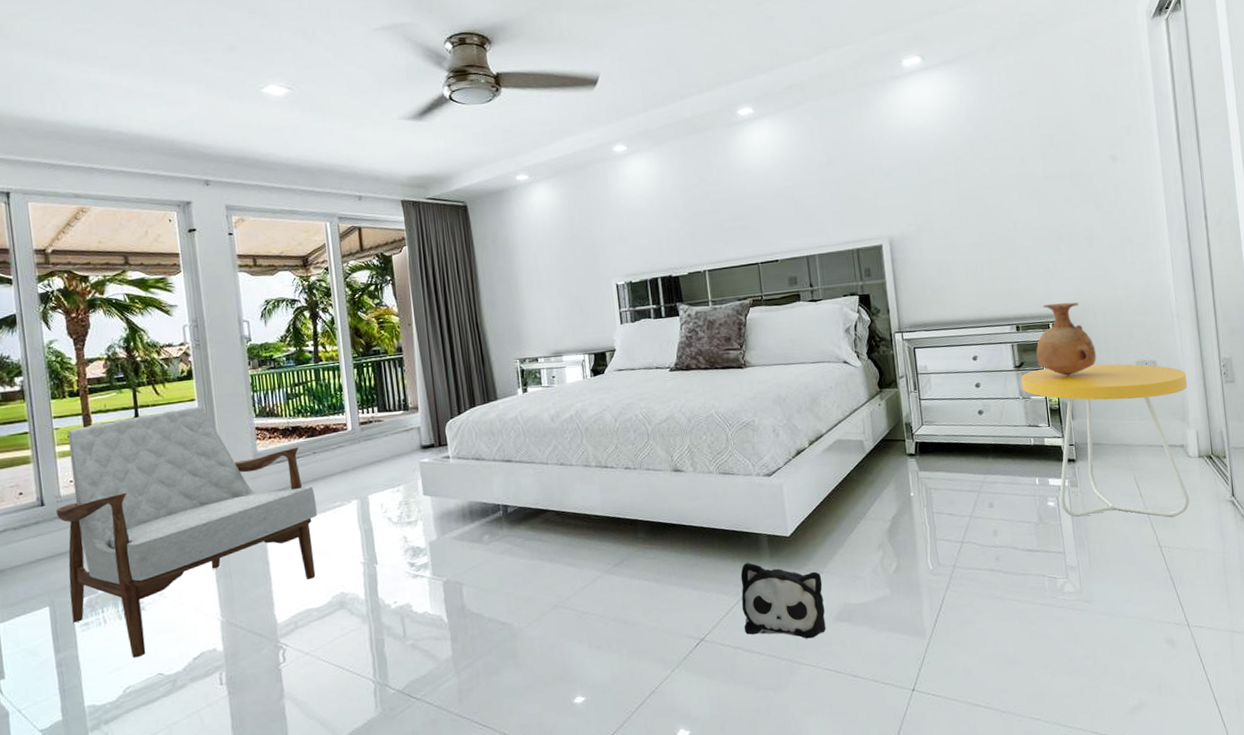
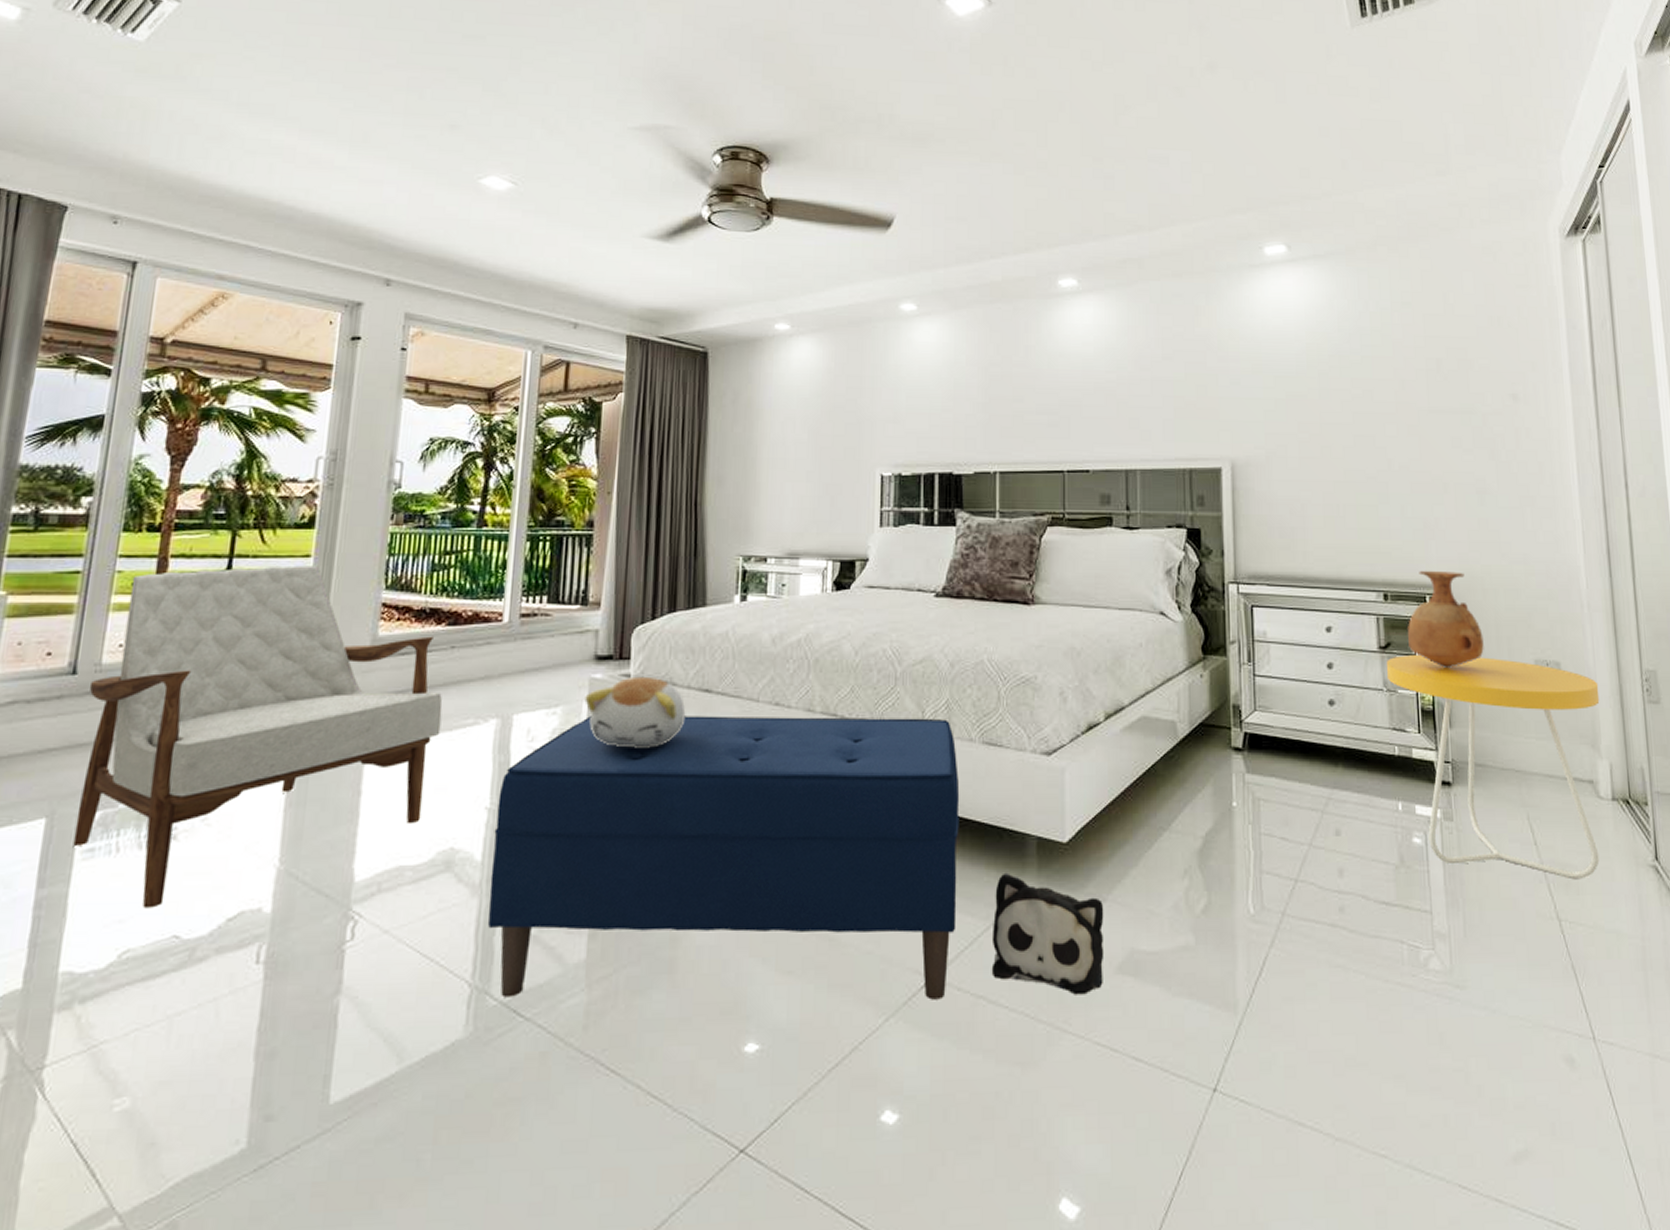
bench: none [368,460,714,687] -> present [487,716,960,1000]
plush toy: none [418,456,496,509] -> present [585,676,686,748]

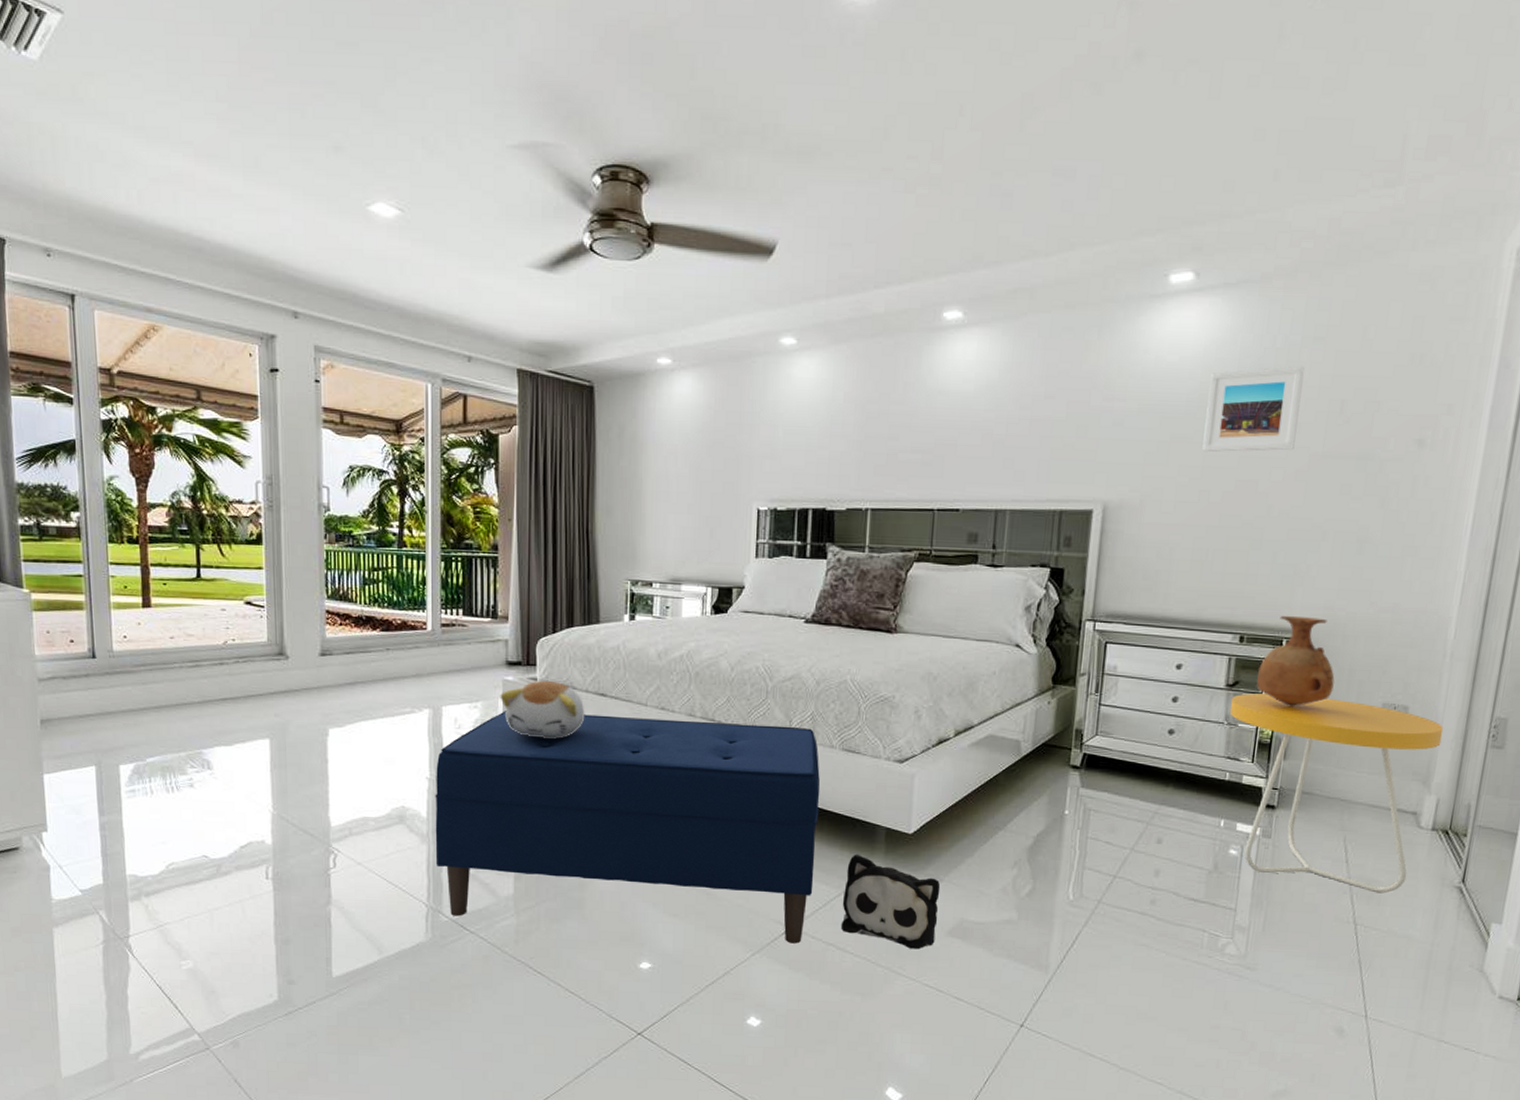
armchair: present [73,565,443,908] -> none [108,575,385,835]
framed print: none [1315,327,1402,409] -> present [1202,365,1305,453]

